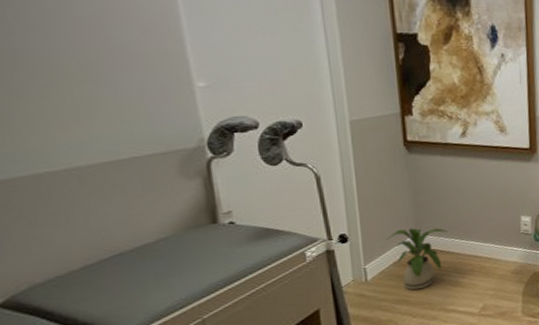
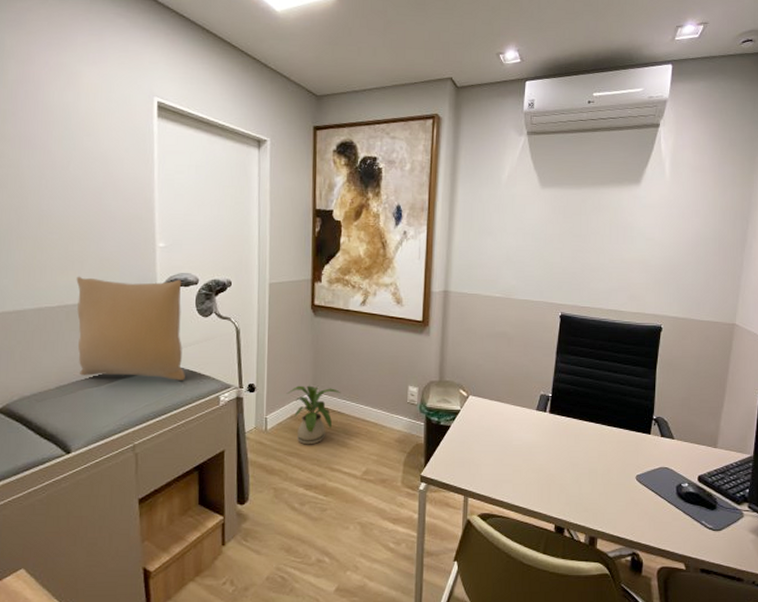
pillow: none [85,124,258,250] -> present [76,276,185,380]

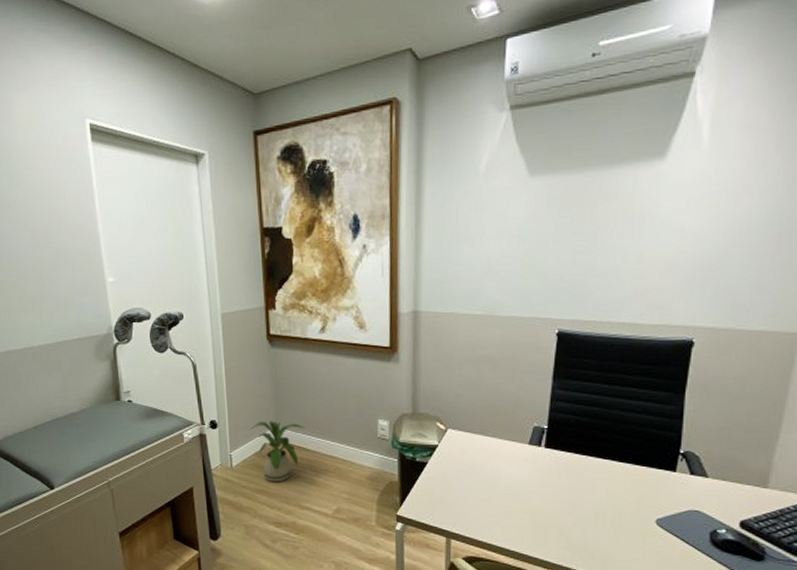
pillow: present [76,276,185,380] -> none [37,315,148,418]

